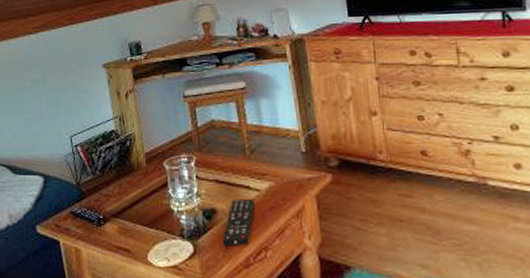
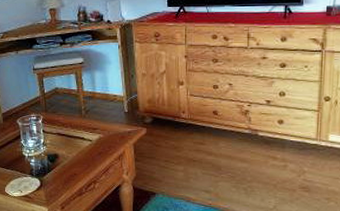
remote control: present [222,198,255,247] -> none [62,146,87,181]

